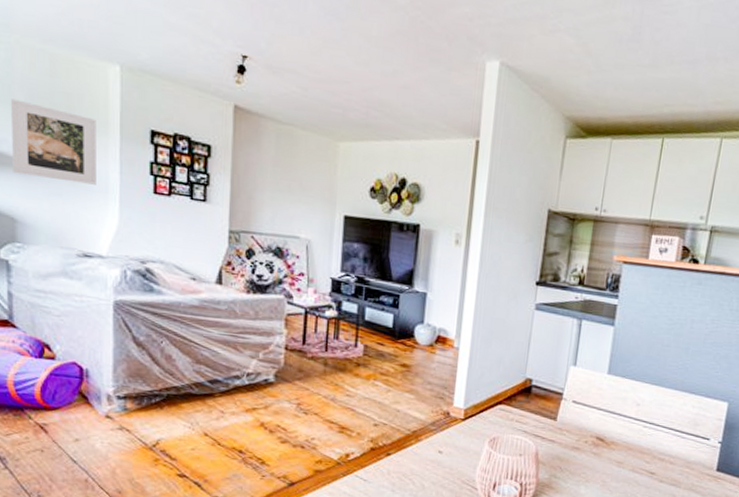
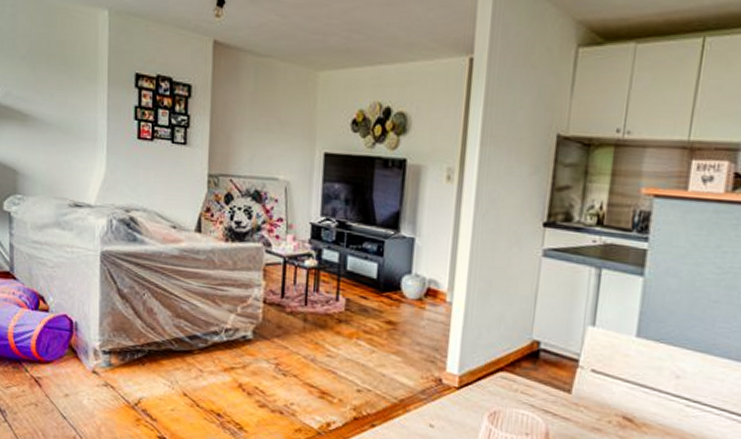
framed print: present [10,99,96,185] -> none [14,52,87,133]

